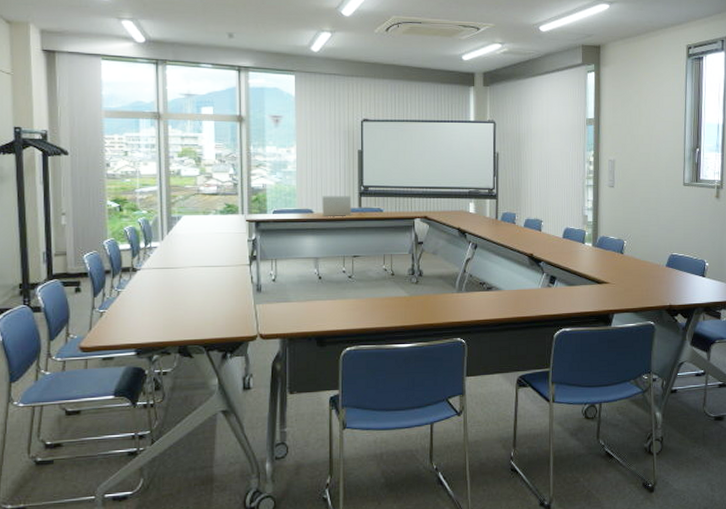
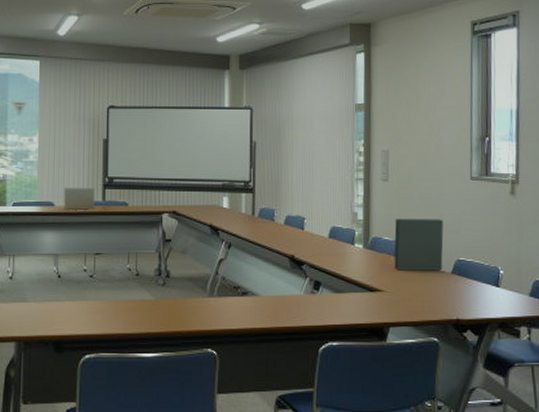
binder: none [618,220,660,265] -> present [394,218,444,271]

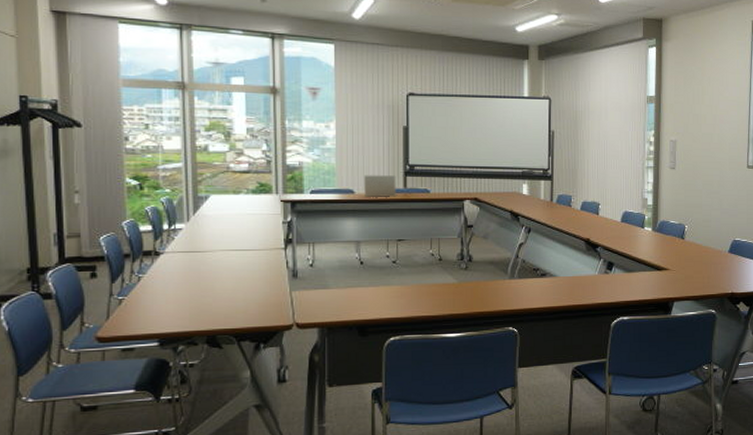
binder: present [394,218,444,271] -> none [679,203,722,251]

